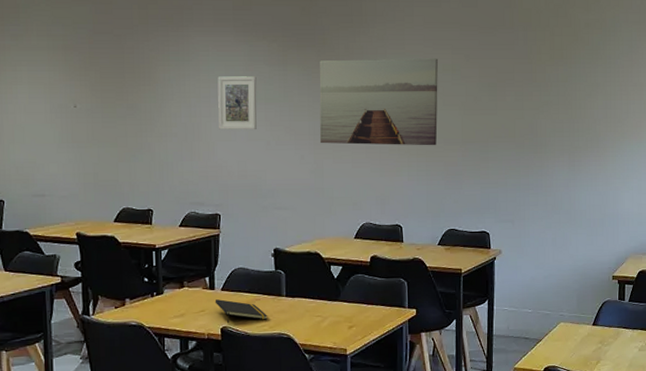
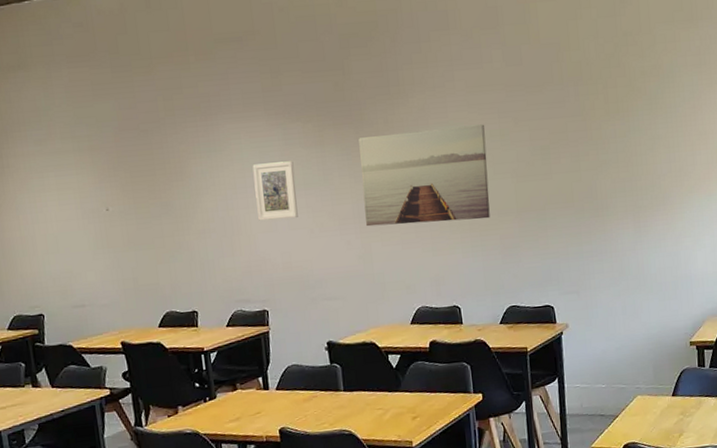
notepad: present [215,299,268,323] -> none [270,399,327,423]

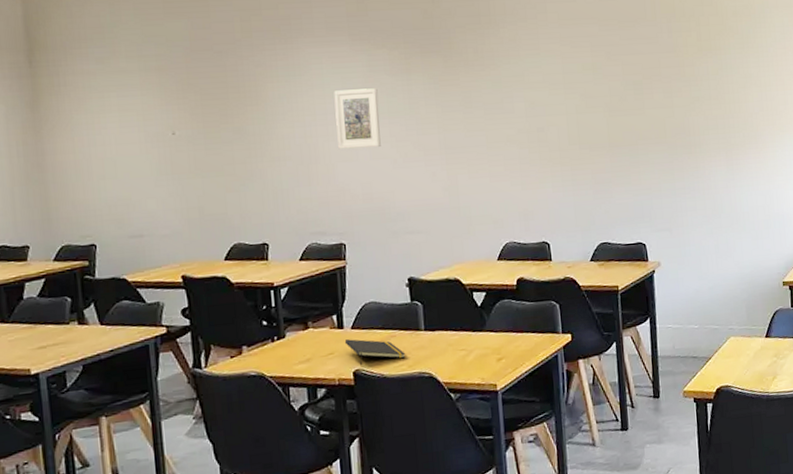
notepad: none [270,399,327,423] -> present [344,339,406,365]
wall art: present [358,124,490,227] -> none [447,57,582,158]

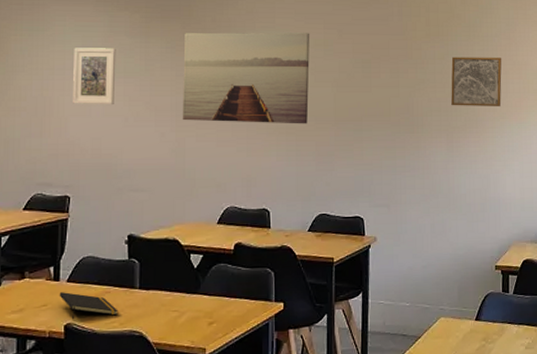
wall art: none [447,57,582,158] -> present [182,32,310,124]
wall art: none [726,68,780,123] -> present [451,57,502,106]

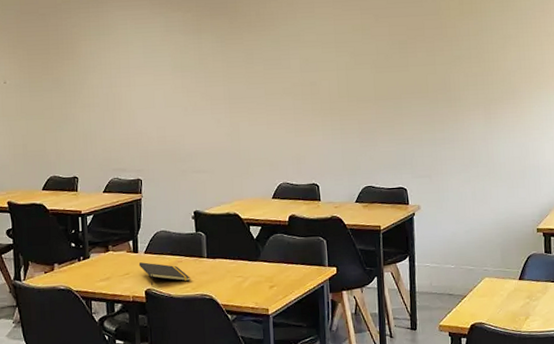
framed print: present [73,47,116,105] -> none [136,46,174,98]
wall art: present [182,32,310,124] -> none [232,19,350,108]
wall art: present [451,57,502,106] -> none [486,29,538,80]

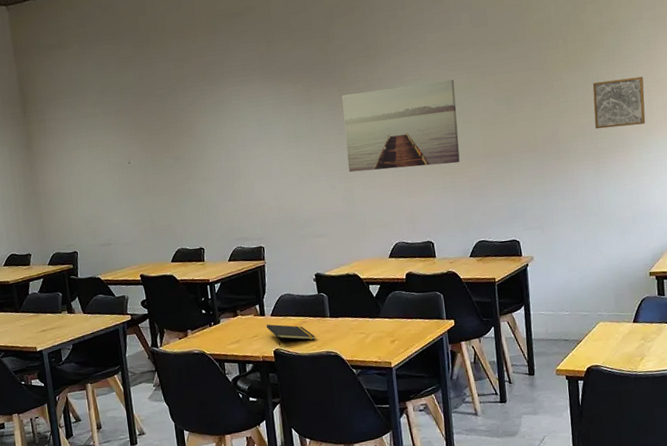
wall art: none [232,19,350,108] -> present [342,79,460,173]
wall art: none [486,29,538,80] -> present [592,76,646,129]

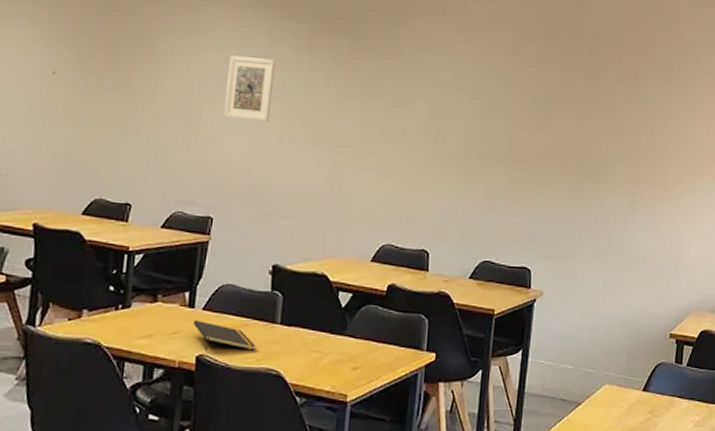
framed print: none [250,117,290,170] -> present [224,55,276,122]
wall art: present [342,79,460,173] -> none [341,50,490,162]
wall art: present [592,76,646,129] -> none [638,101,699,161]

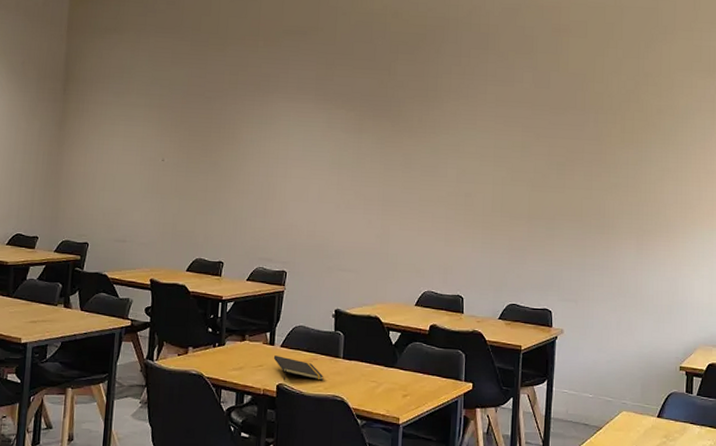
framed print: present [224,55,276,122] -> none [293,140,332,193]

